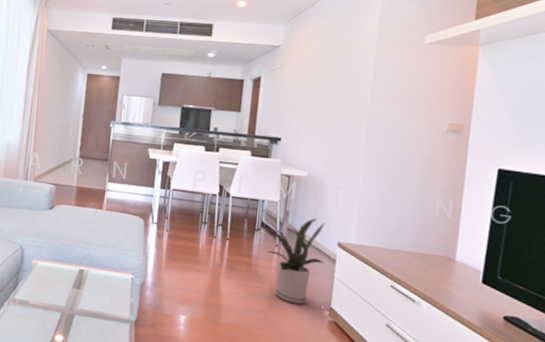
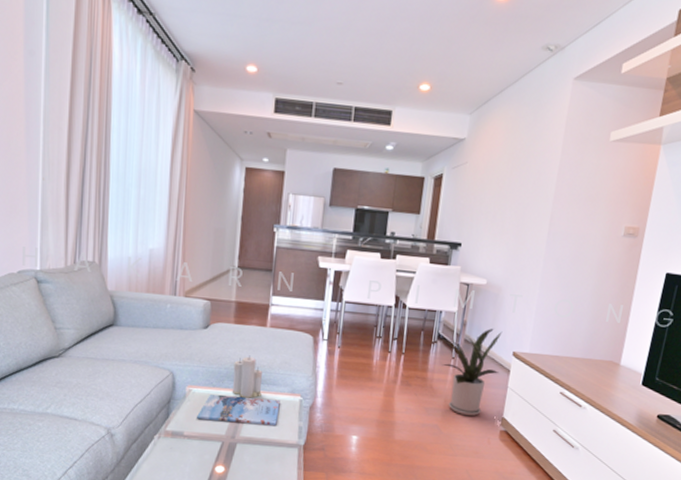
magazine: none [41,268,114,300] -> present [197,394,280,425]
candle: none [71,234,98,274] -> present [232,355,262,398]

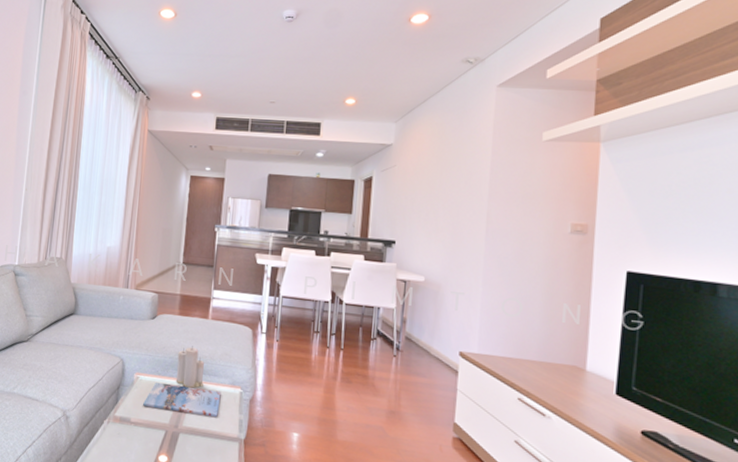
house plant: present [440,329,503,417] -> none [380,326,446,420]

